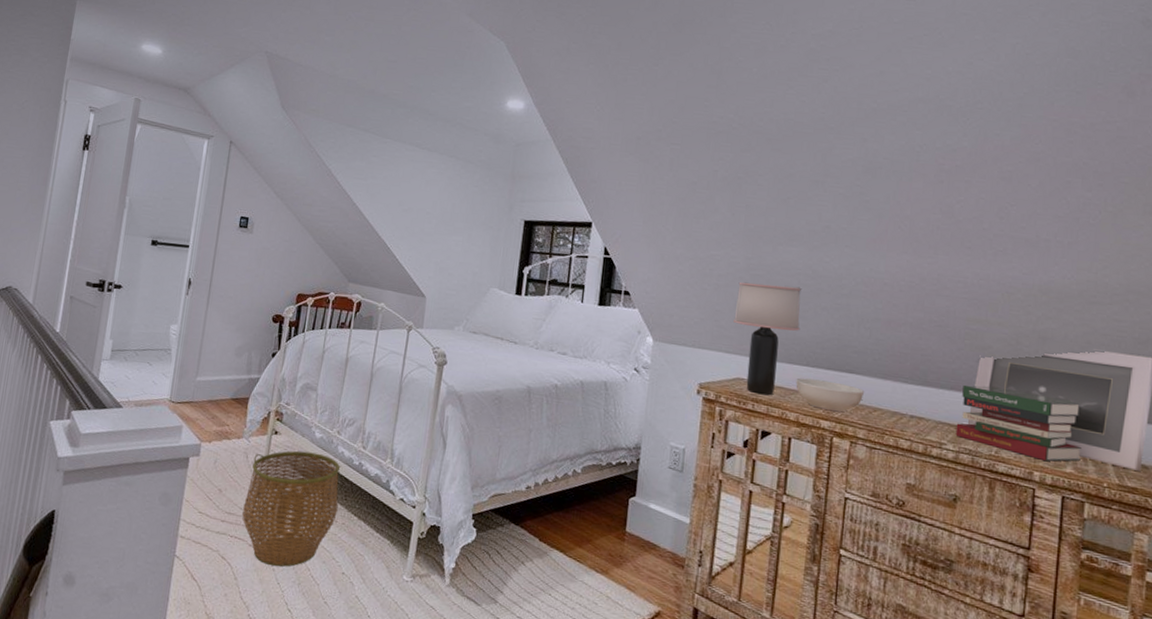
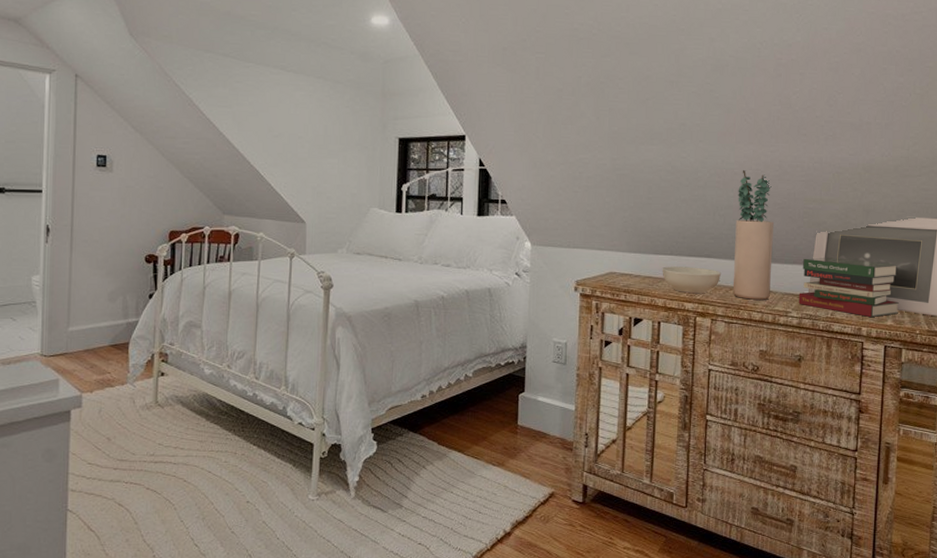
basket: present [242,450,341,567] -> none [136,389,236,504]
table lamp: present [734,282,801,396] -> none [604,182,664,286]
vase: none [876,281,929,427] -> present [732,170,774,300]

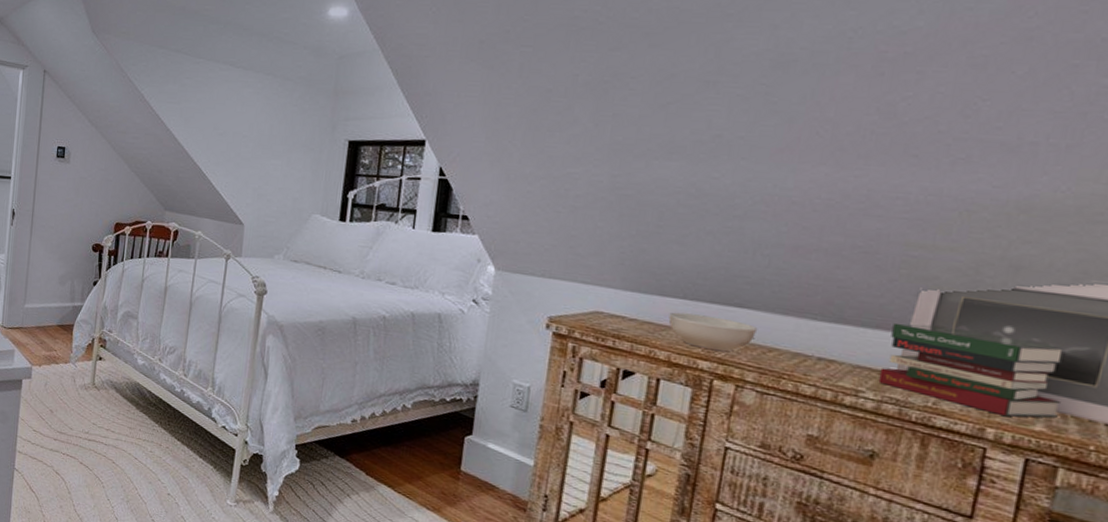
vase: present [732,170,774,300] -> none [772,199,851,371]

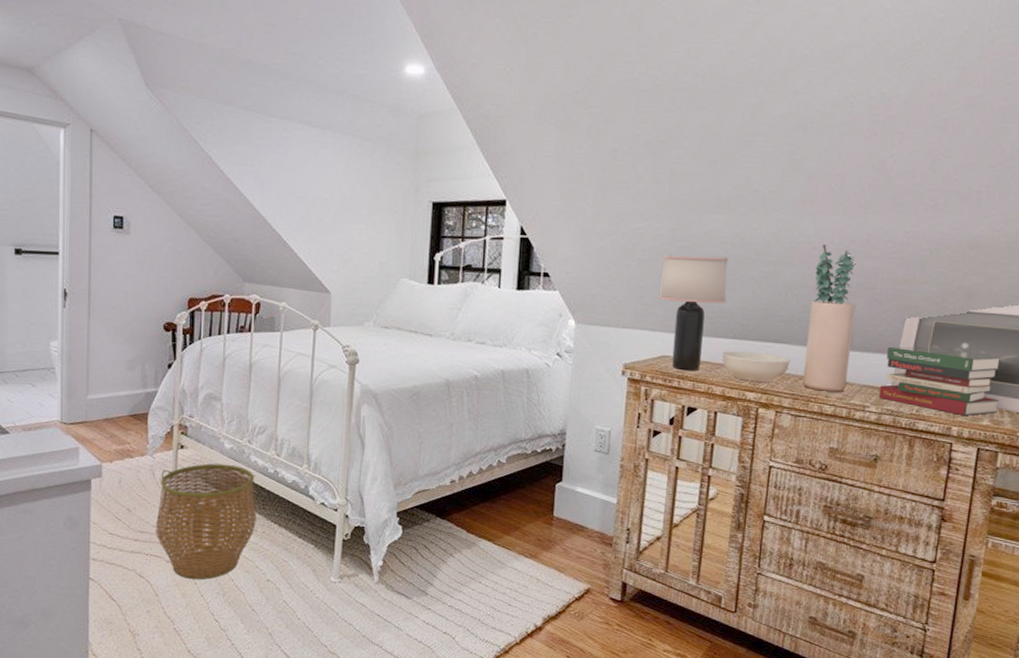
basket: none [72,376,163,485] -> present [156,463,257,579]
table lamp: none [593,203,680,332] -> present [658,255,728,372]
vase: none [772,199,851,371] -> present [802,245,856,392]

